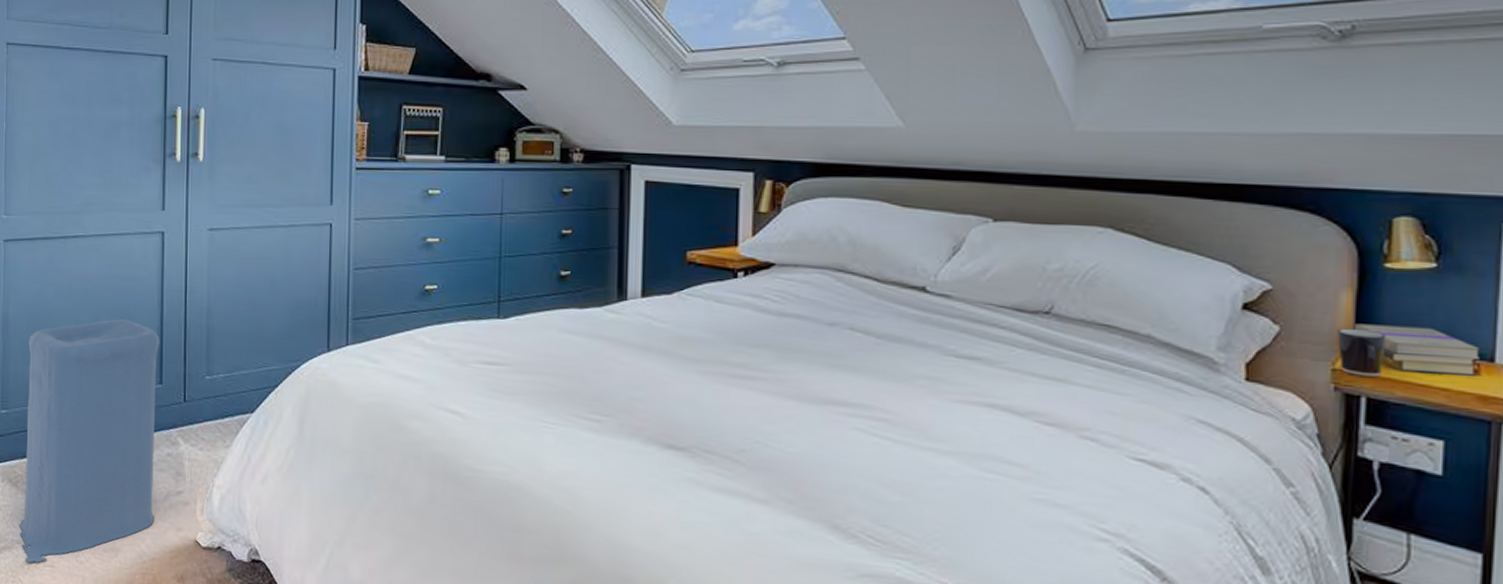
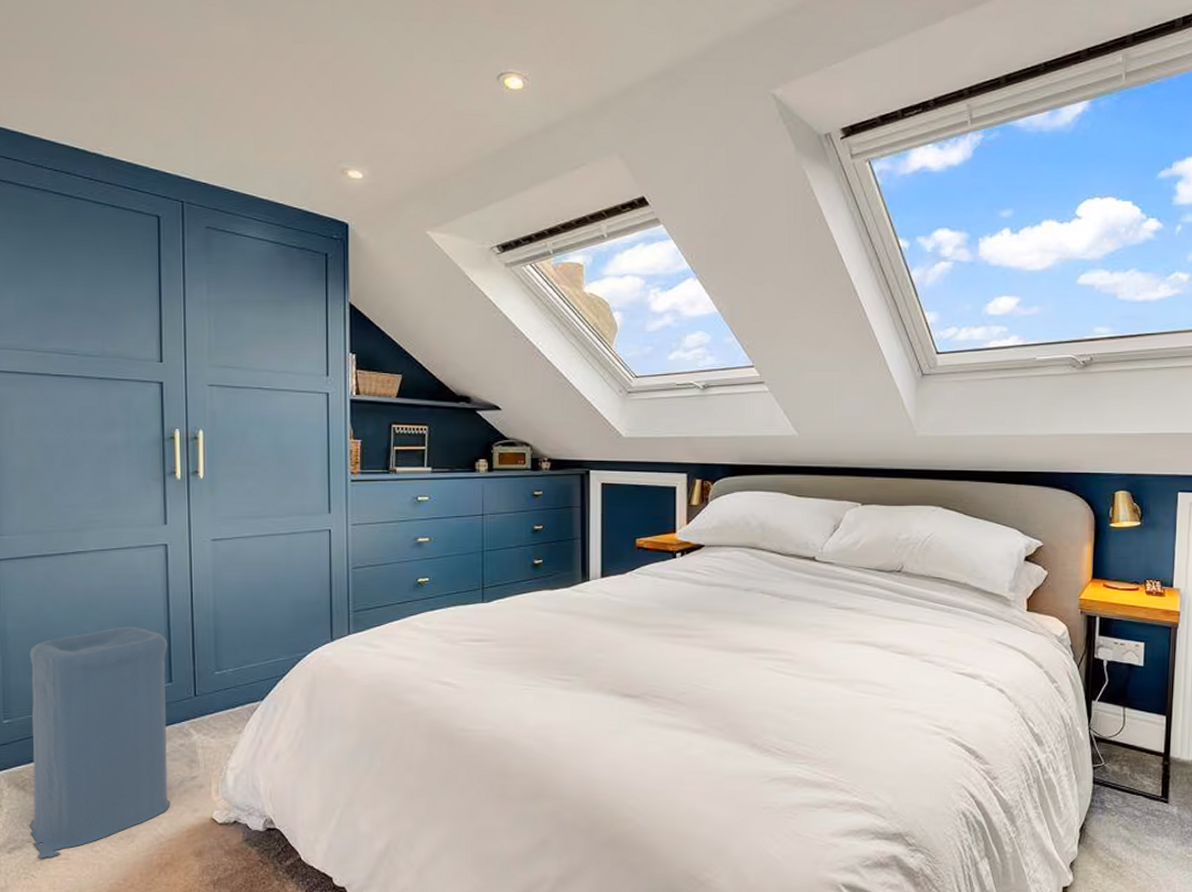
mug: present [1337,328,1386,377] -> none [1082,570,1111,602]
books: present [1355,323,1480,376] -> none [1093,566,1165,598]

